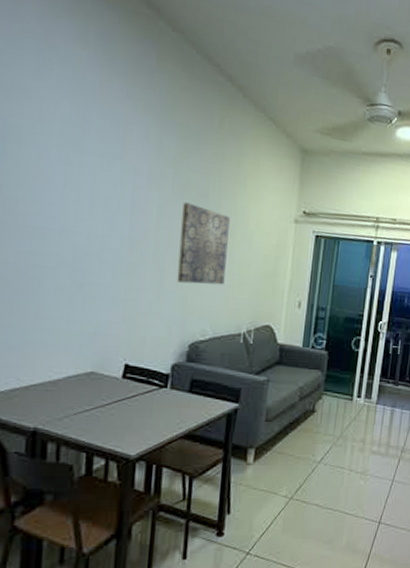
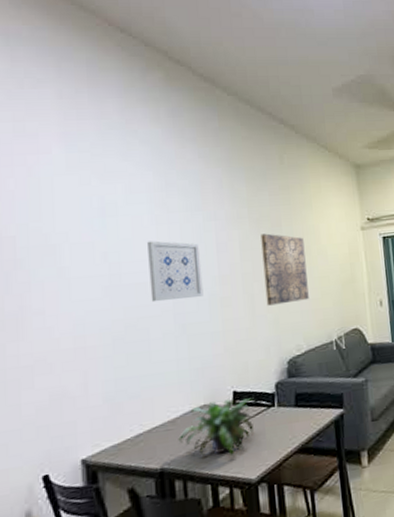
wall art: none [47,181,112,258] -> present [147,240,204,303]
potted plant: none [57,371,148,429] -> present [178,397,256,457]

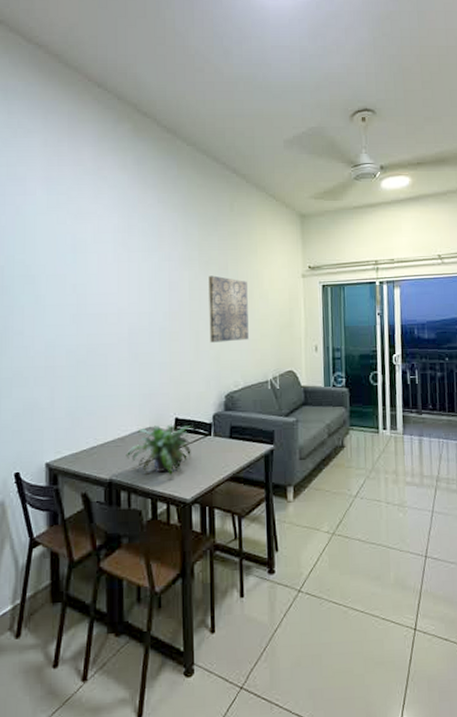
wall art: present [147,240,204,303] -> none [110,276,155,332]

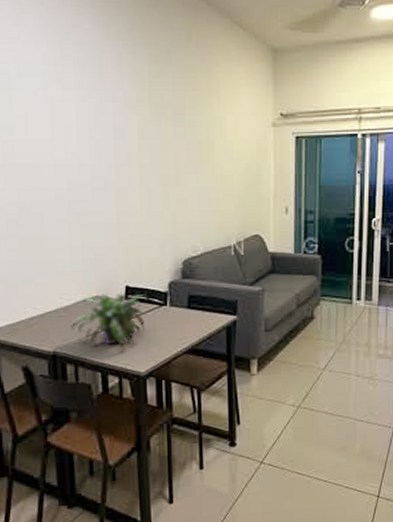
wall art: present [208,275,249,343] -> none [161,121,209,202]

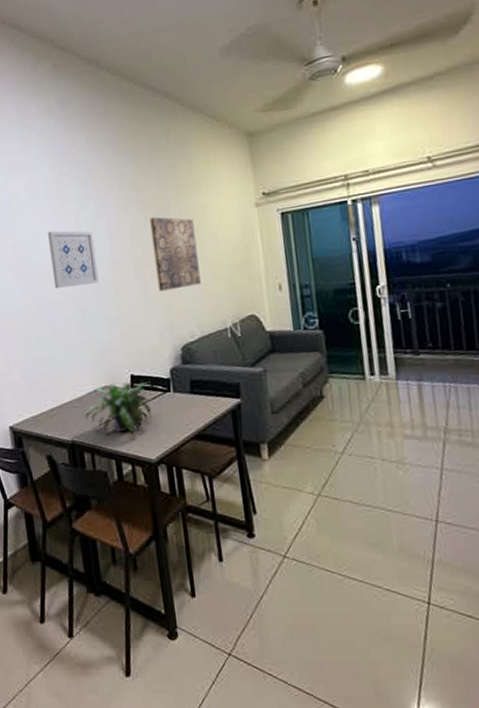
wall art: none [41,120,99,187] -> present [48,230,99,289]
wall art: none [161,121,209,202] -> present [150,216,201,292]

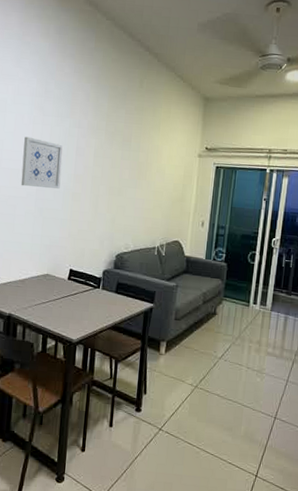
potted plant: present [85,382,152,436] -> none [24,273,86,318]
wall art: present [150,216,201,292] -> none [107,145,147,209]

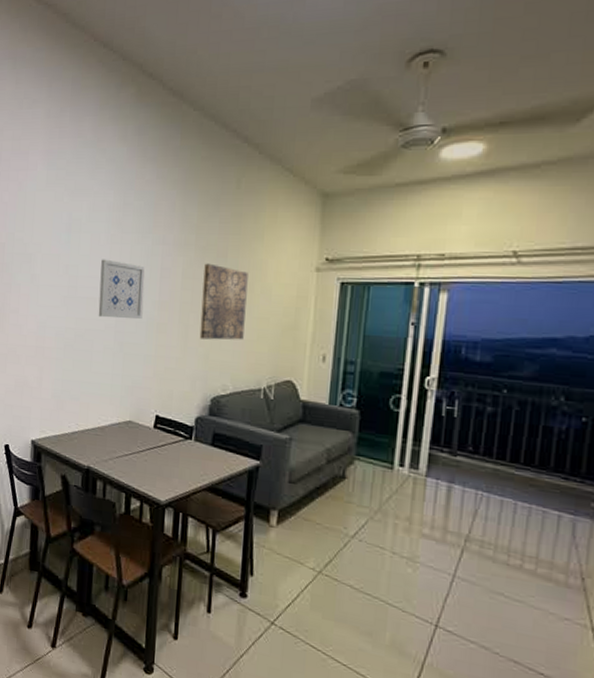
wall art: none [107,145,147,209] -> present [199,263,248,340]

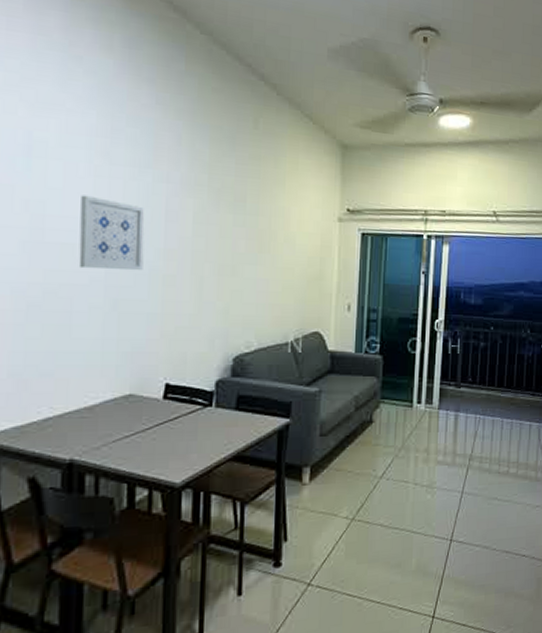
wall art: present [199,263,248,340] -> none [217,207,270,293]

